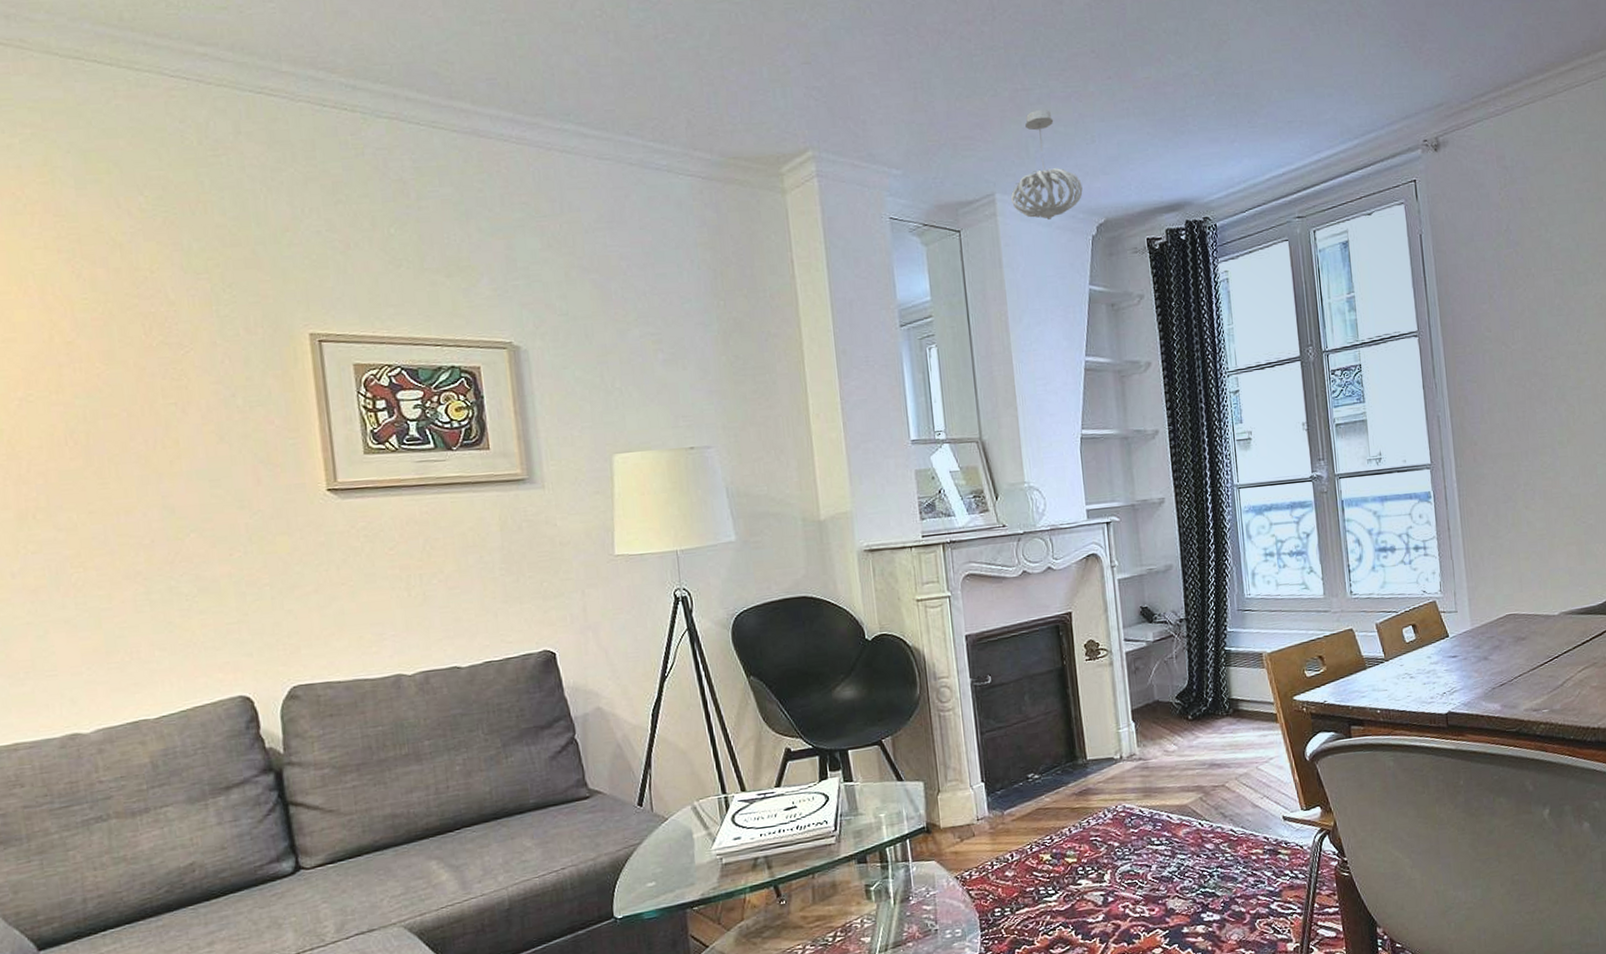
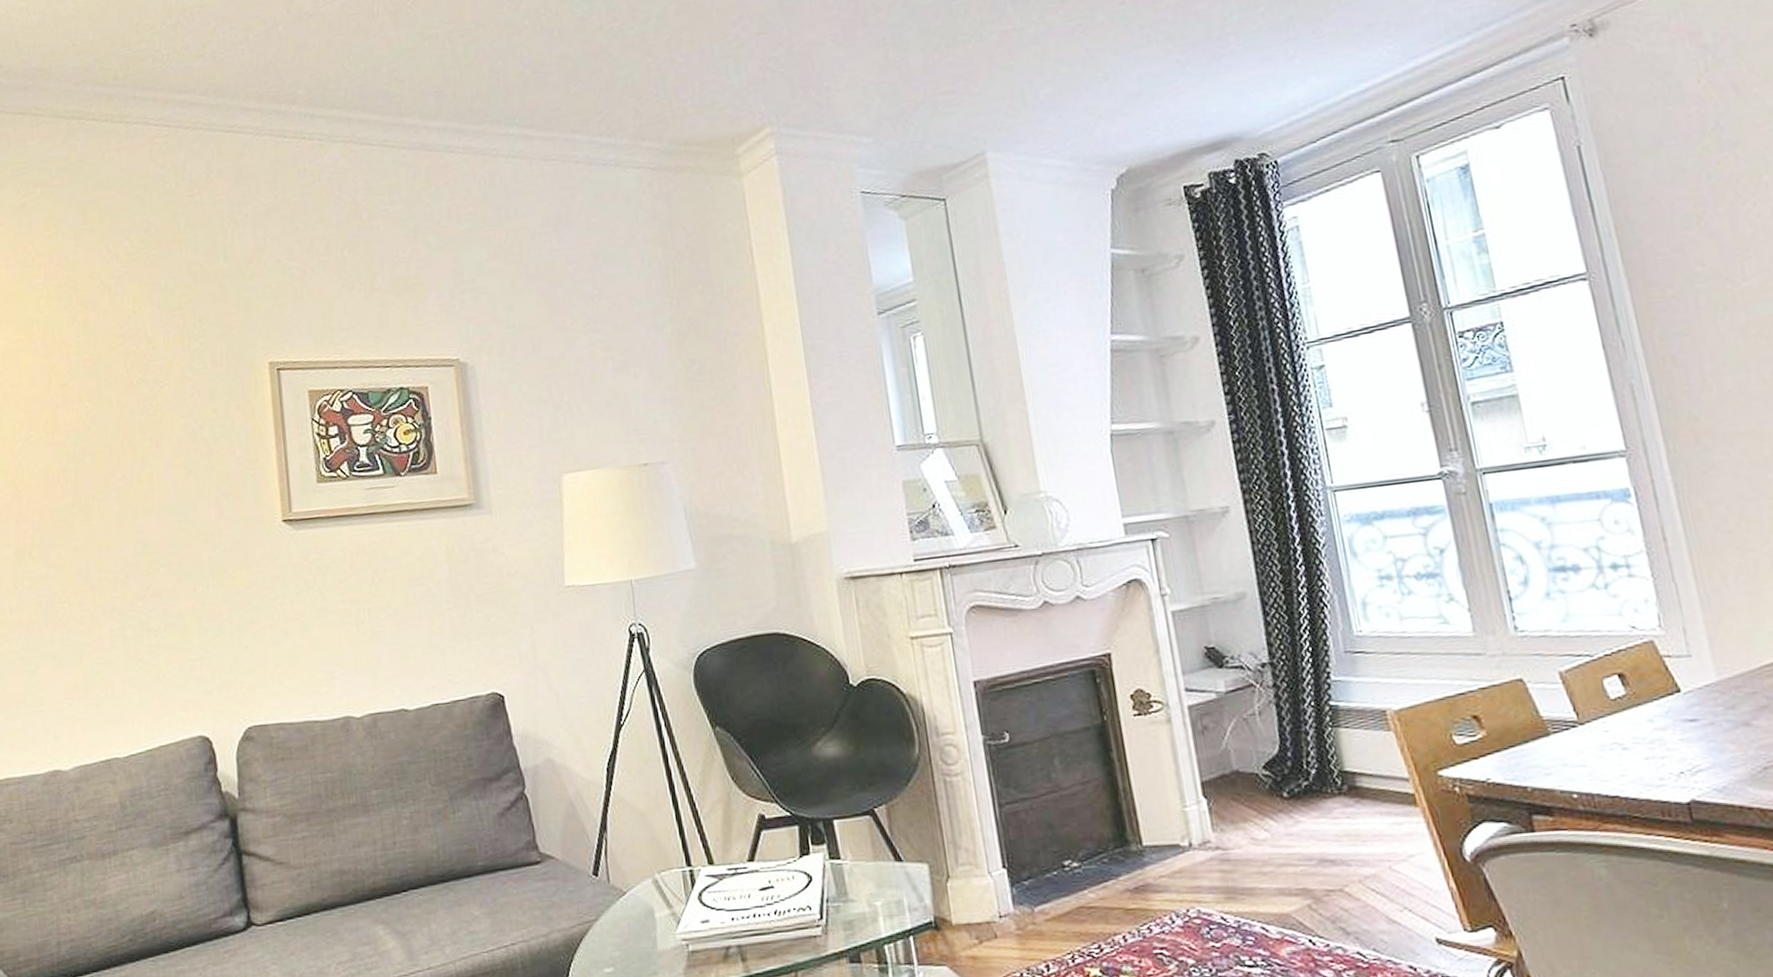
pendant light: present [1011,110,1083,220] -> none [1006,49,1096,176]

